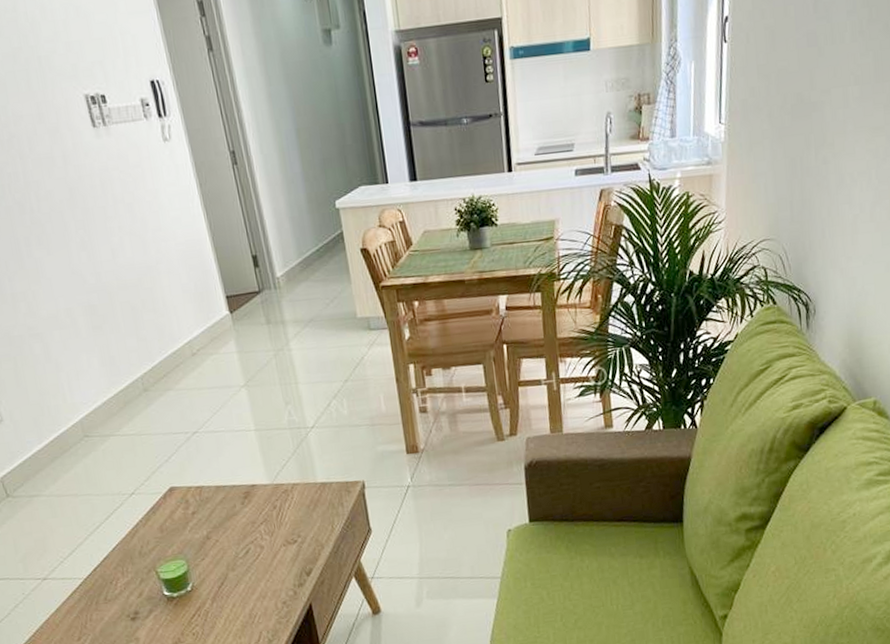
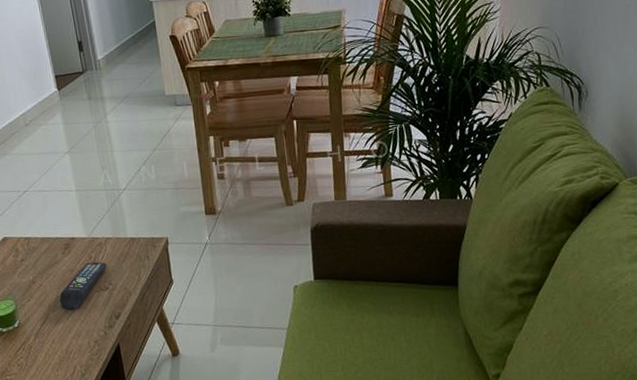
remote control: none [239,511,294,568] -> present [59,262,107,310]

